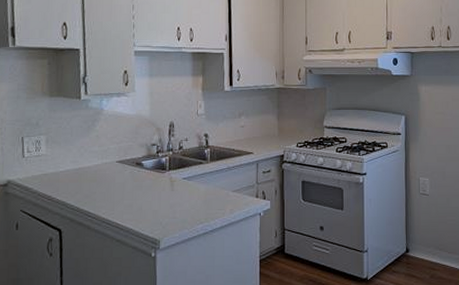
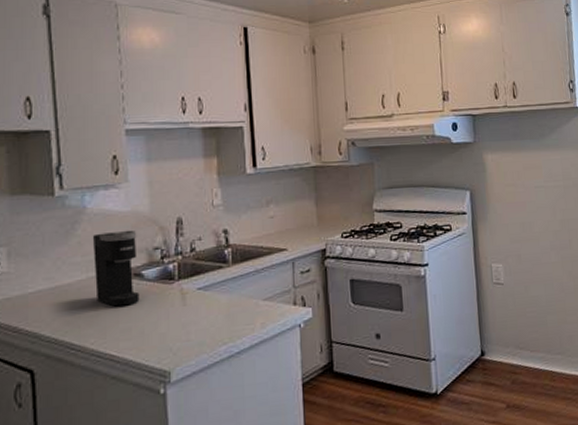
coffee maker: none [107,129,140,187] -> present [92,230,140,307]

